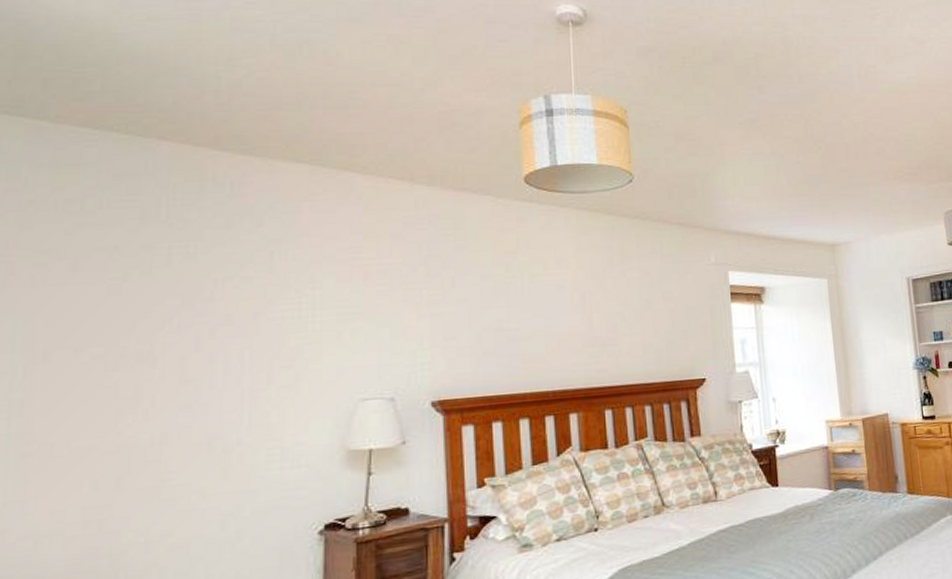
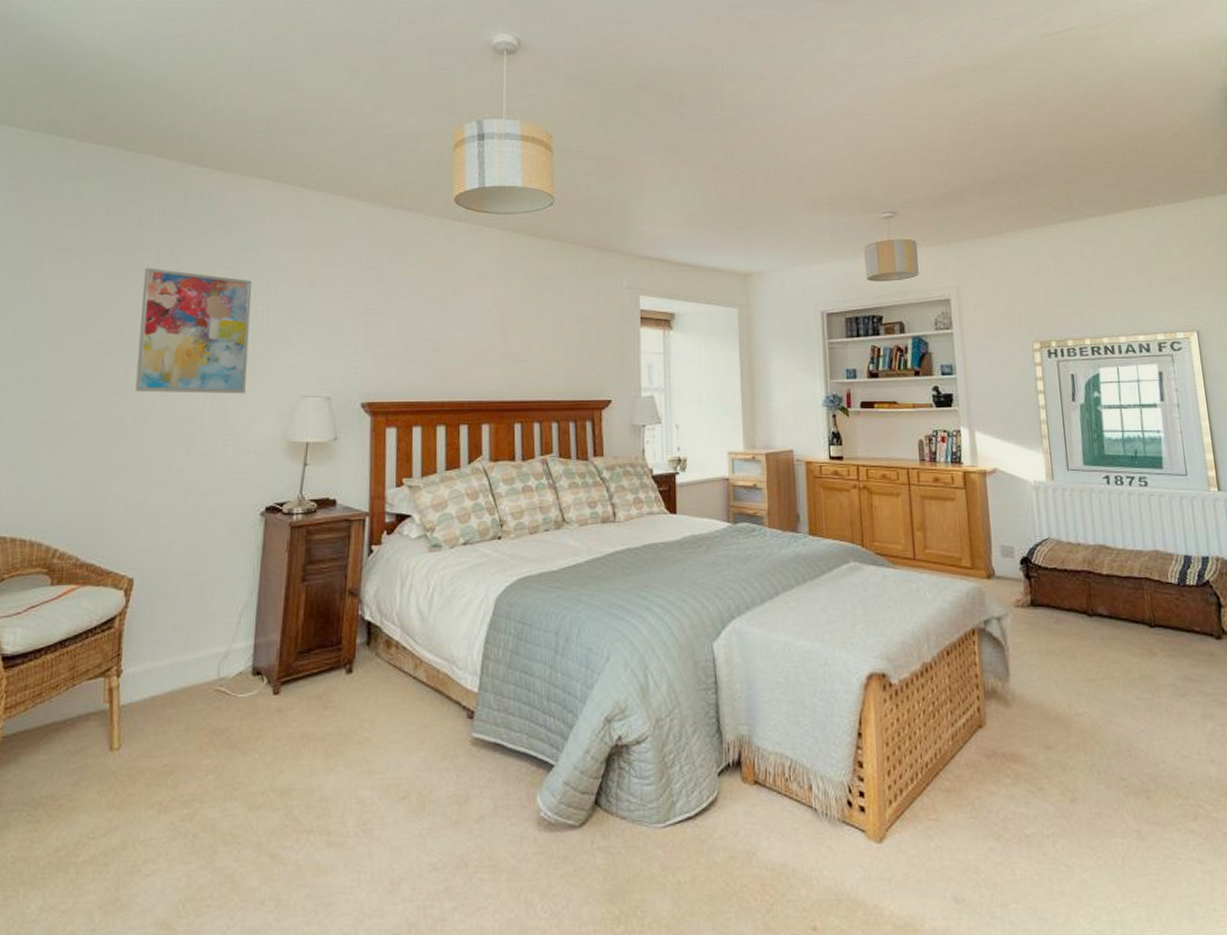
wall art: none [150,267,292,410] -> present [135,267,252,394]

